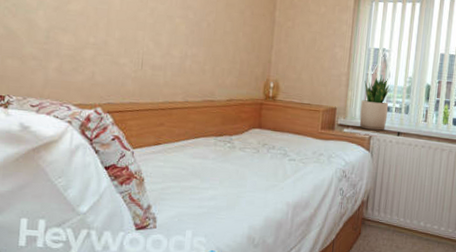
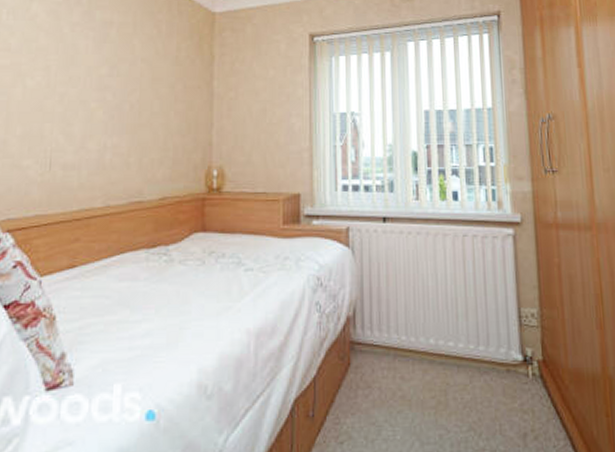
planter: present [359,75,391,131] -> none [331,145,368,218]

